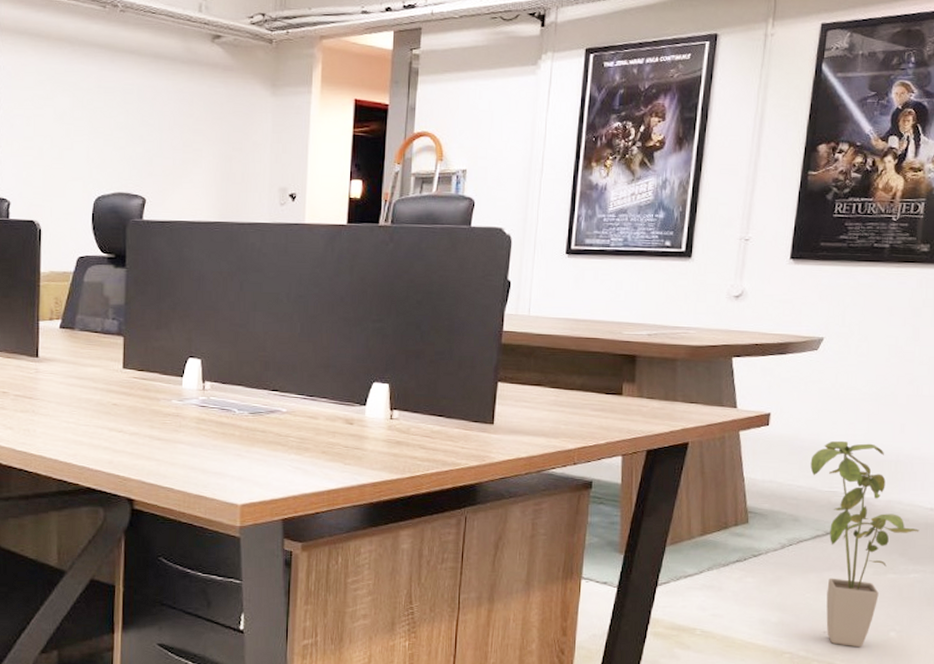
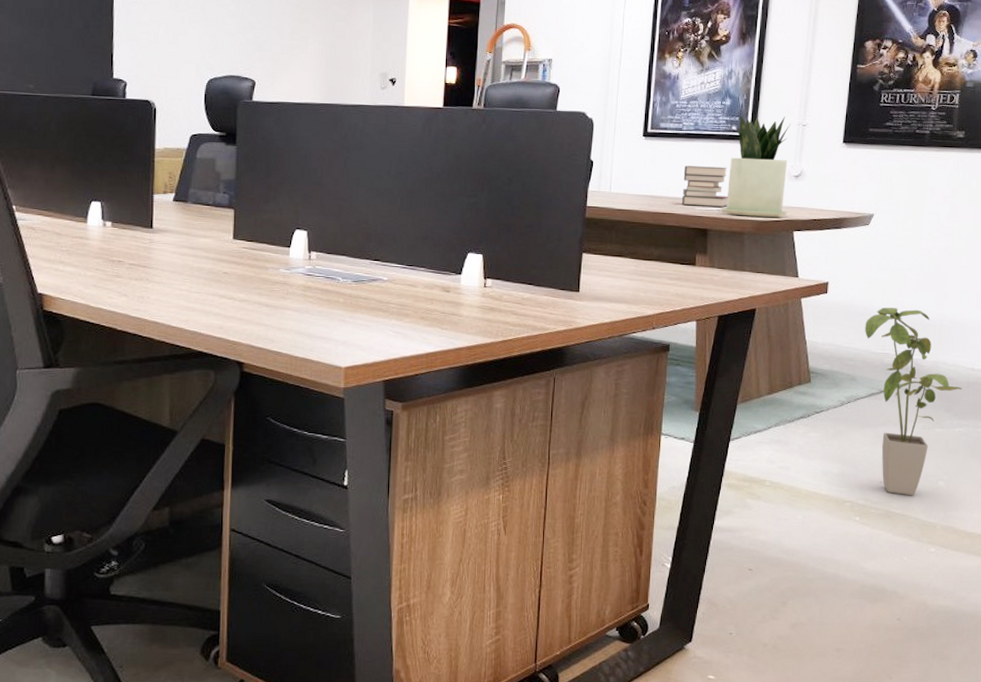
books: none [608,286,660,332] -> present [682,166,729,208]
planter: none [650,228,732,343] -> present [720,114,791,218]

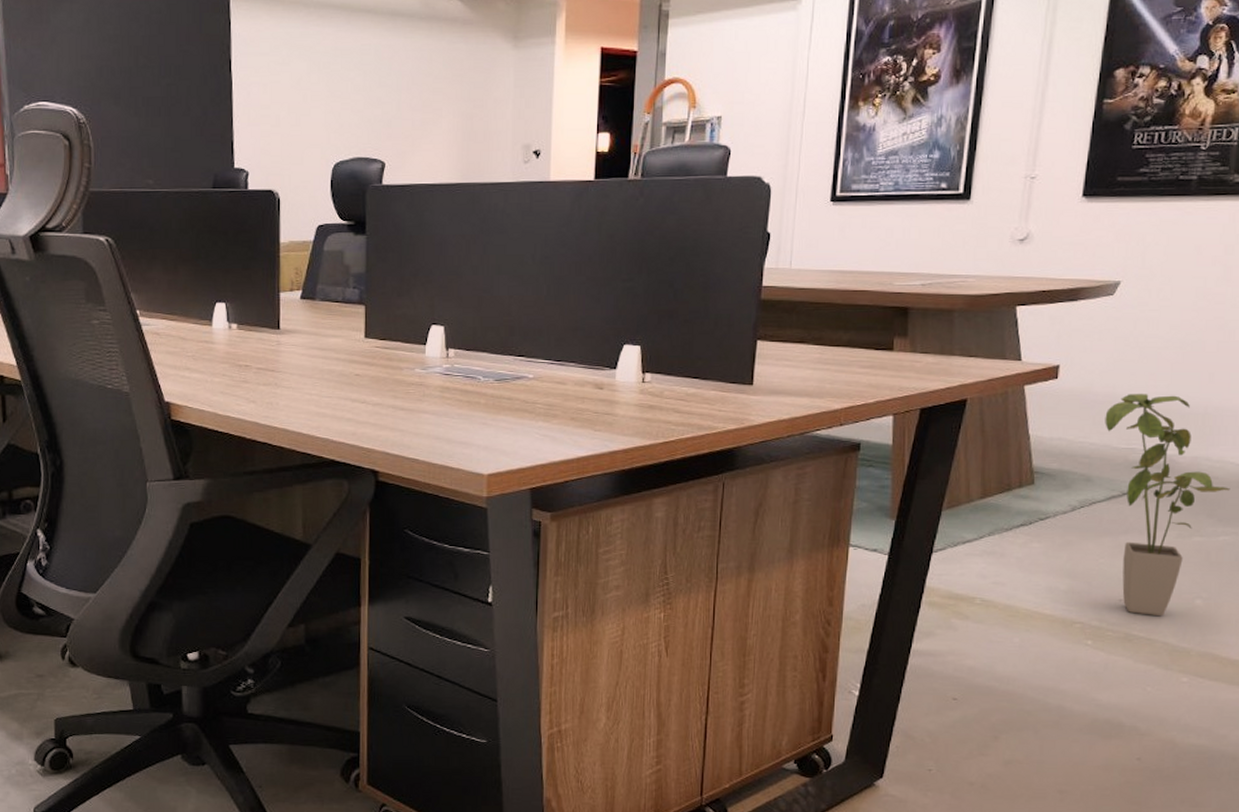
books: present [682,166,729,208] -> none [878,233,935,282]
planter: present [720,114,791,218] -> none [924,168,1016,291]

